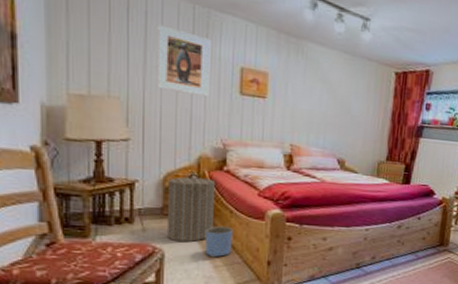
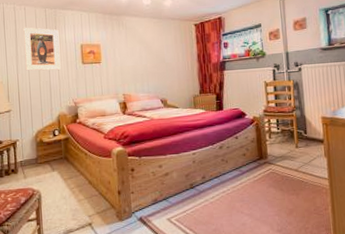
laundry hamper: present [166,171,216,242] -> none [38,127,74,184]
planter: present [205,226,233,258] -> none [68,166,90,193]

